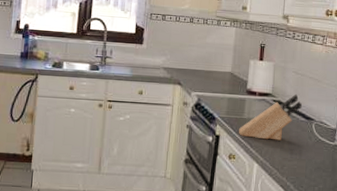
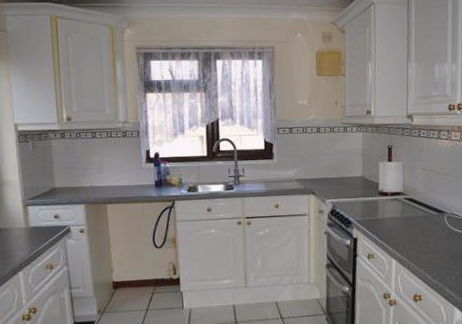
knife block: present [239,94,302,141] -> none [375,190,433,237]

